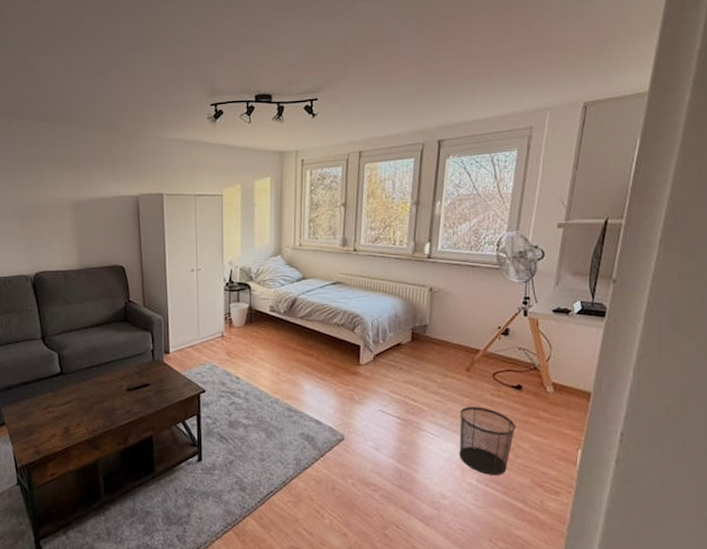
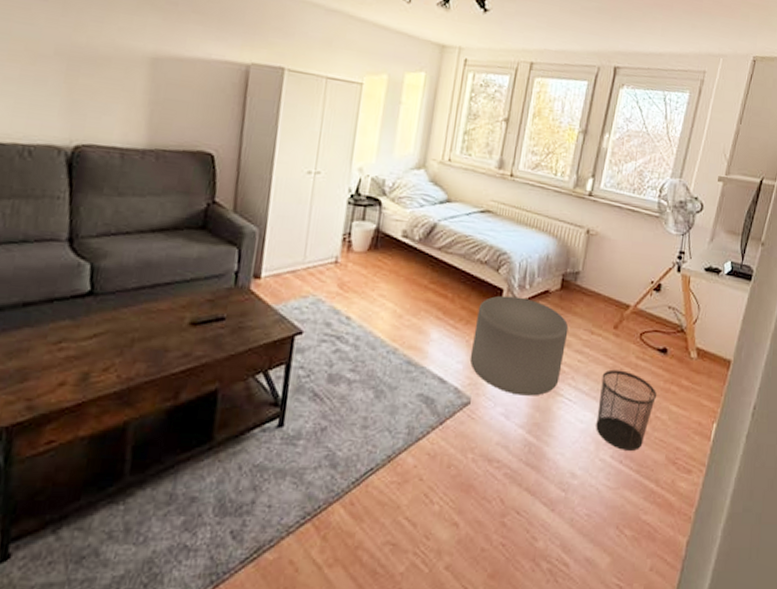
pouf: none [339,351,423,432] -> present [469,295,569,396]

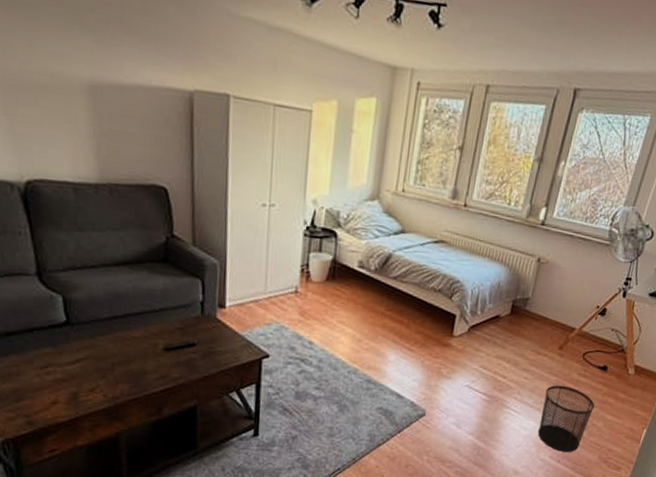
pouf: present [469,295,569,396] -> none [424,320,517,408]

